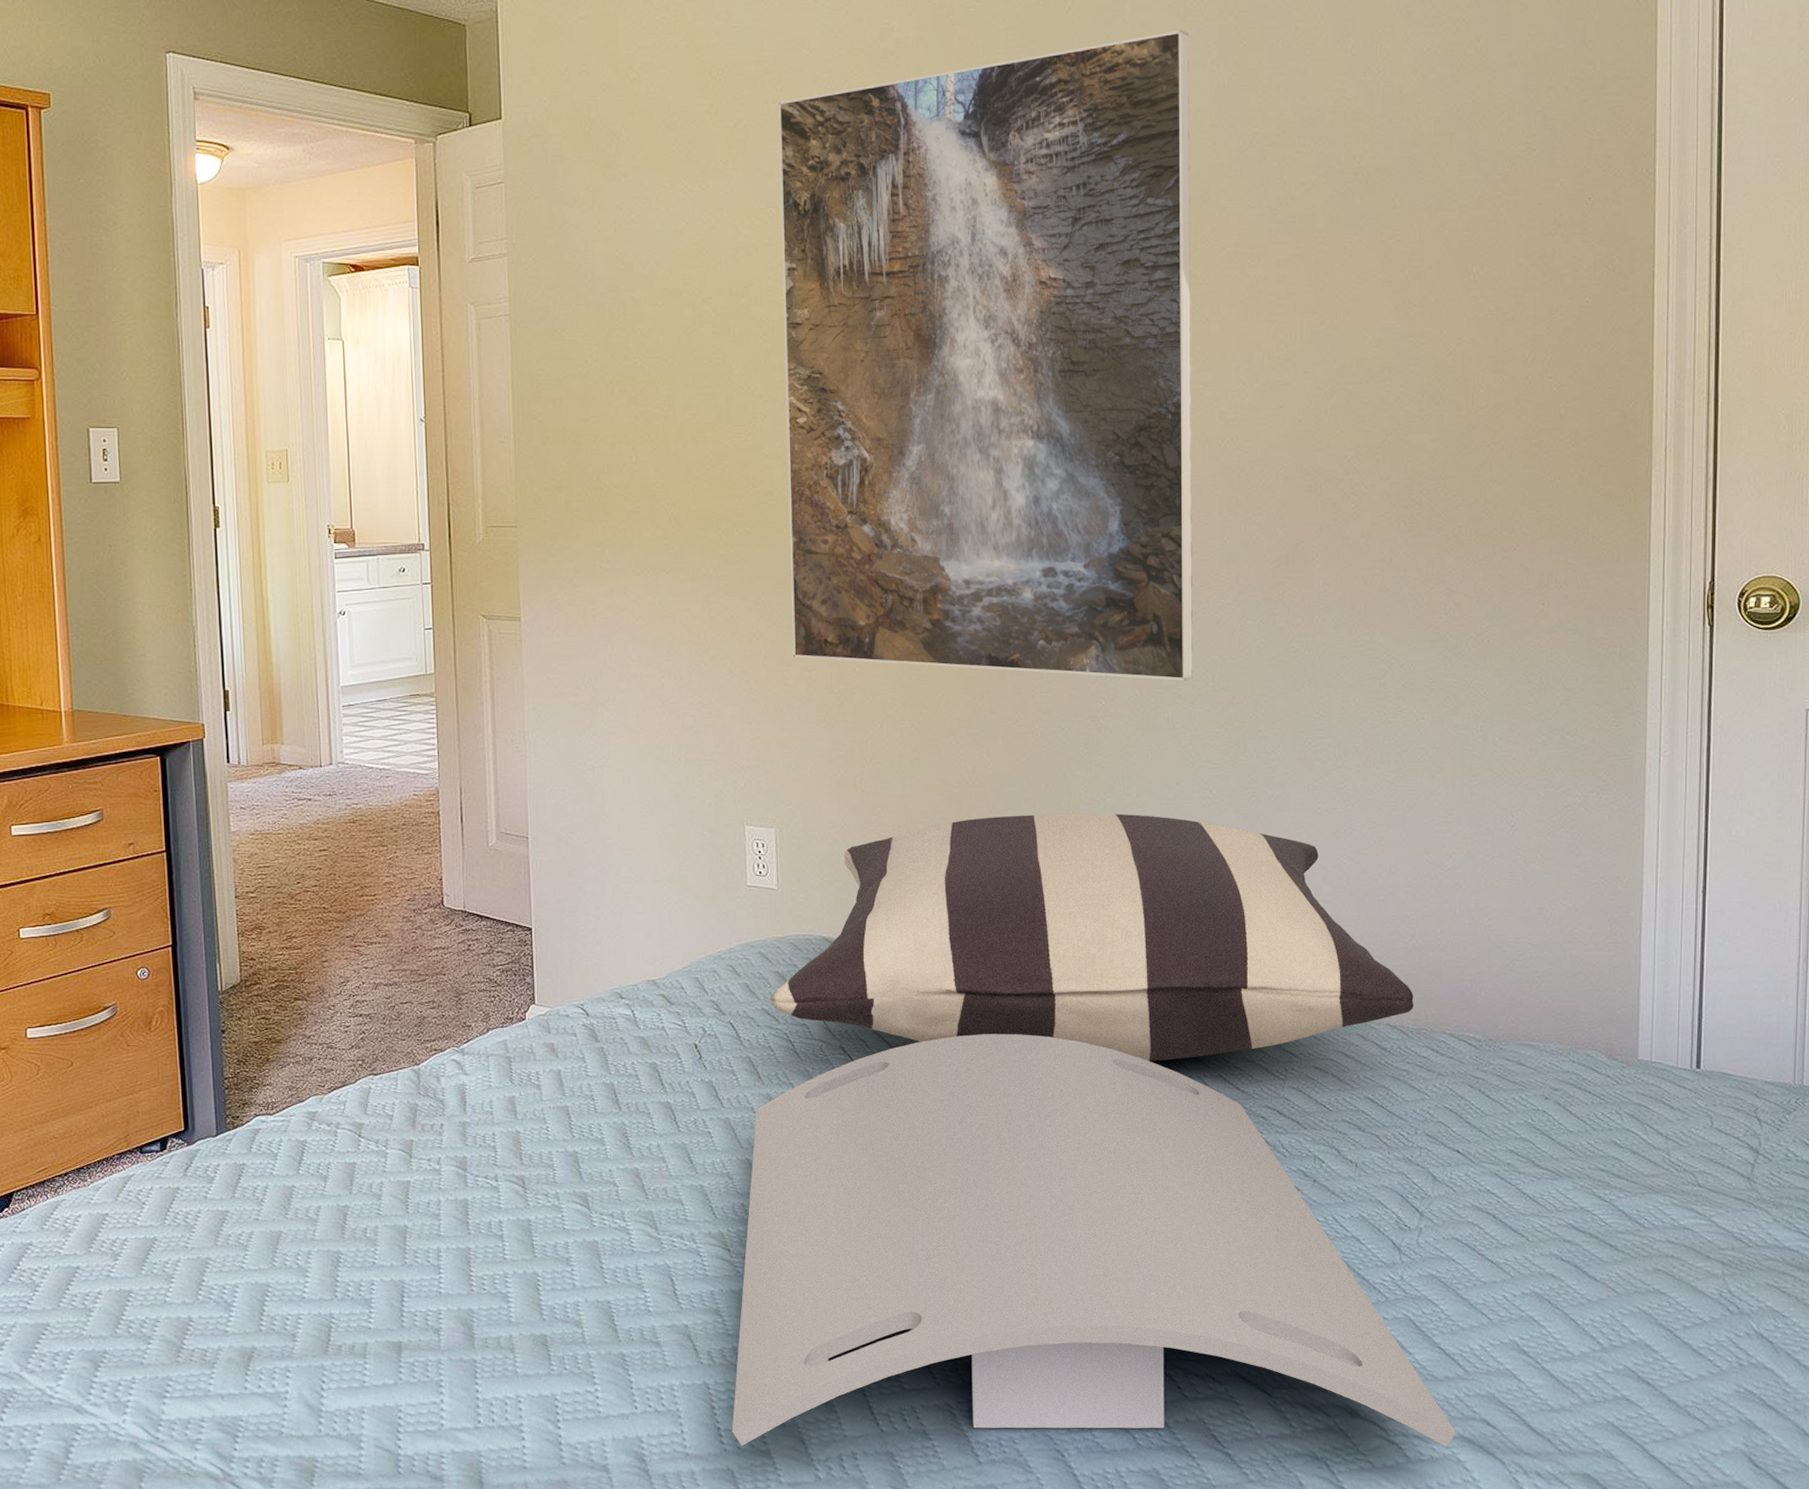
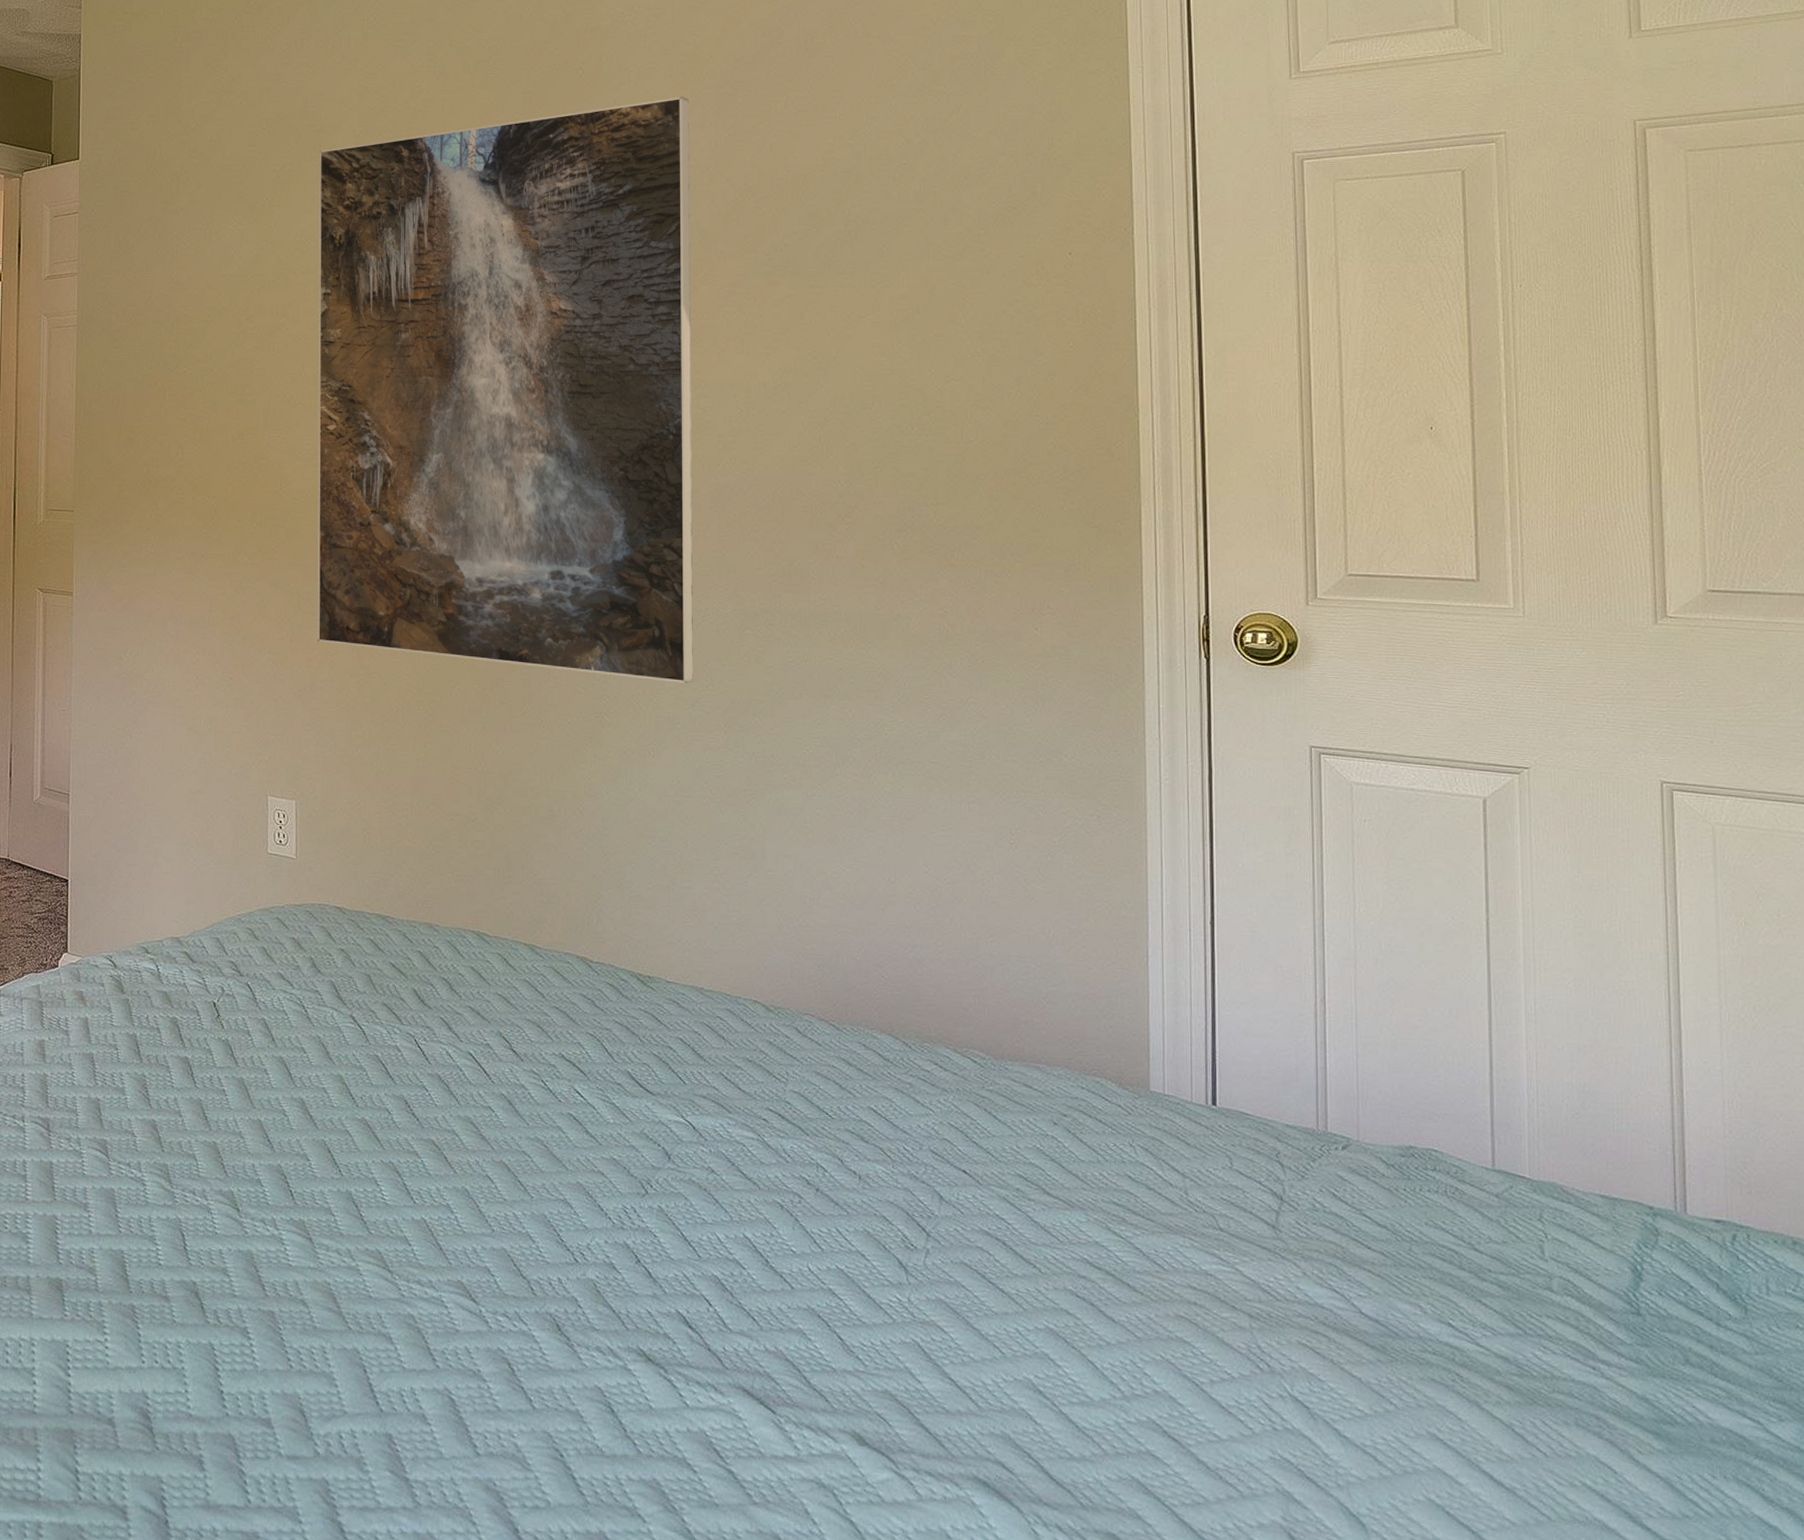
serving tray: present [731,1033,1456,1447] -> none [234,1013,970,1488]
pillow: present [770,813,1414,1061] -> none [286,802,916,1054]

